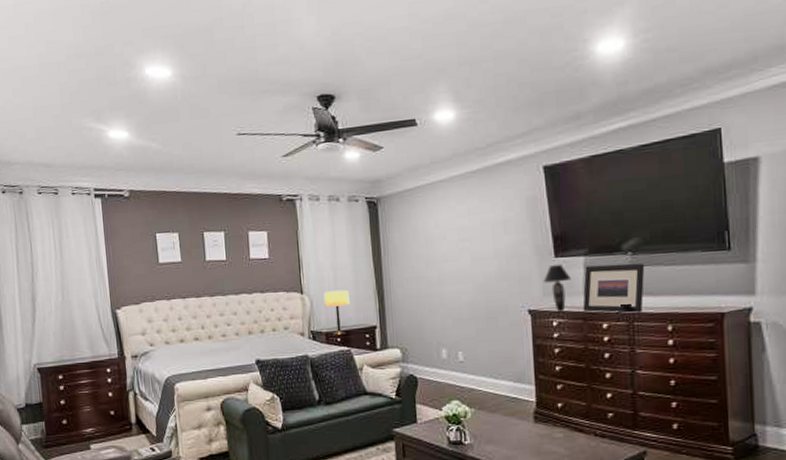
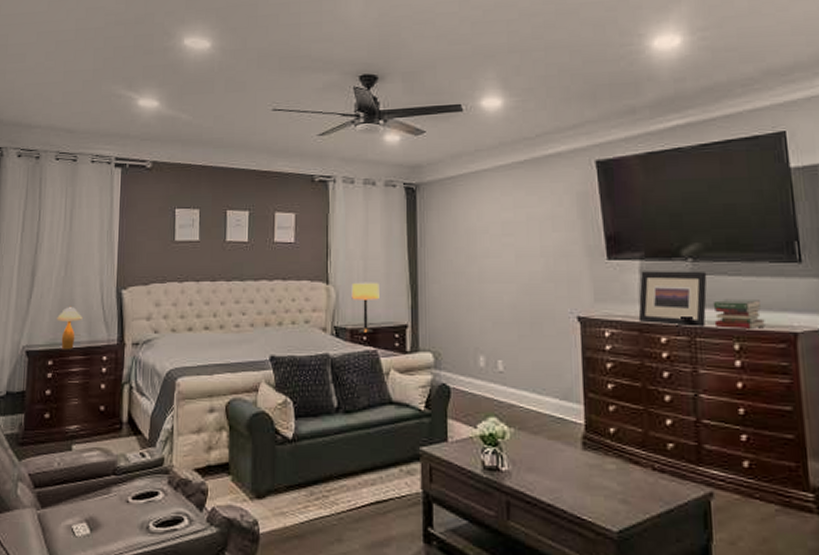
table lamp: none [60,326,84,366] -> present [56,306,83,350]
table lamp: present [543,265,572,313] -> none [595,268,626,322]
books: none [649,286,696,313] -> present [712,298,765,330]

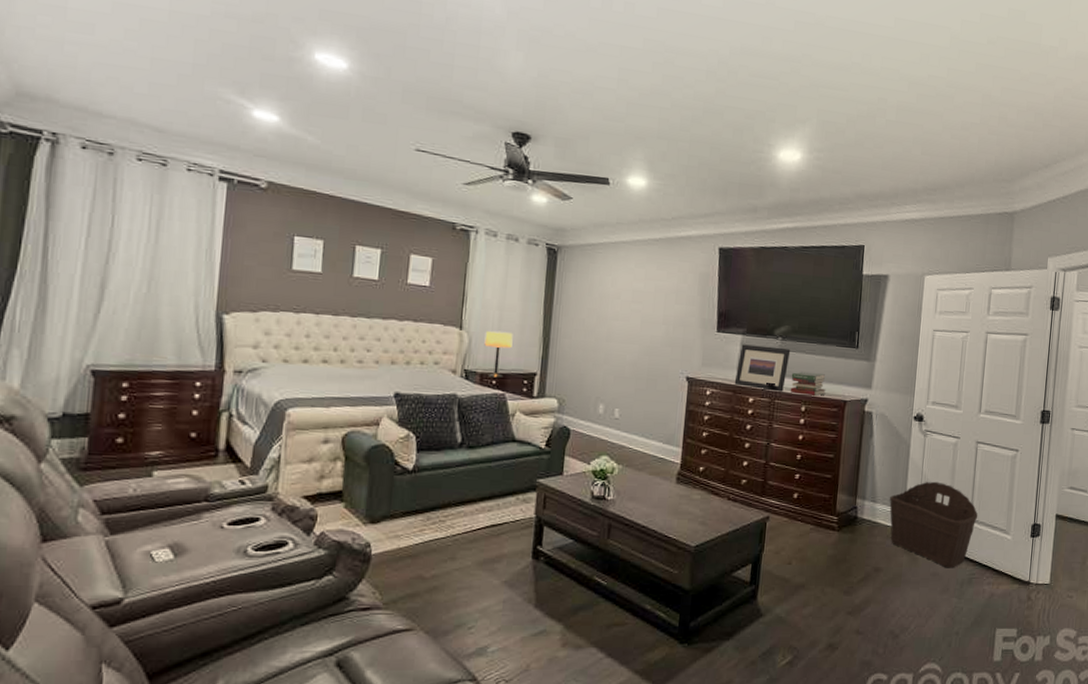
table lamp: present [56,306,83,350] -> none [134,326,171,373]

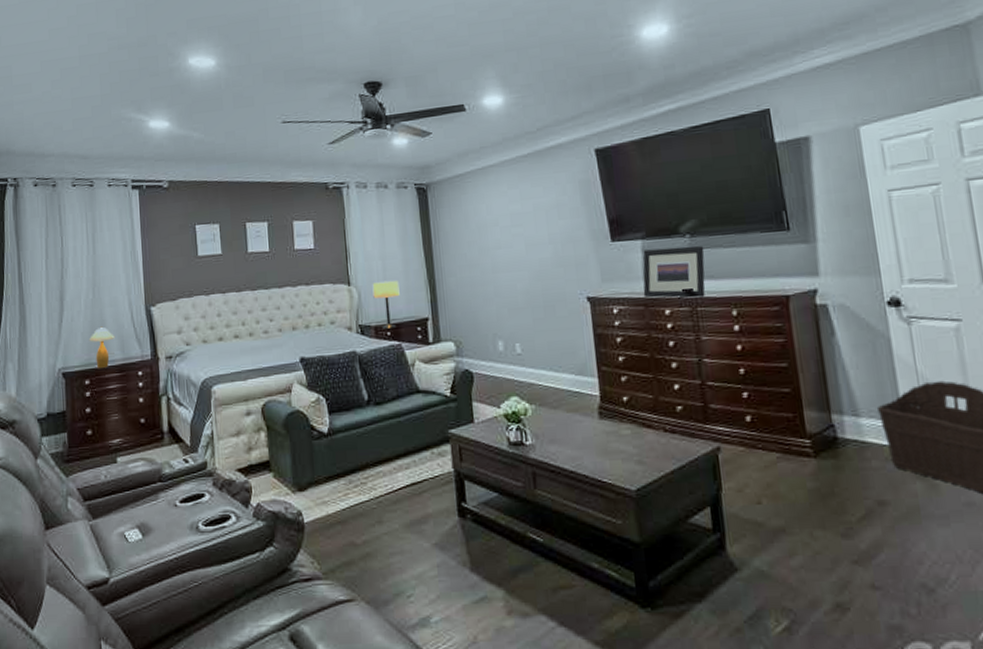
table lamp: none [134,326,171,373] -> present [88,326,115,369]
books: present [790,371,826,397] -> none [710,268,760,297]

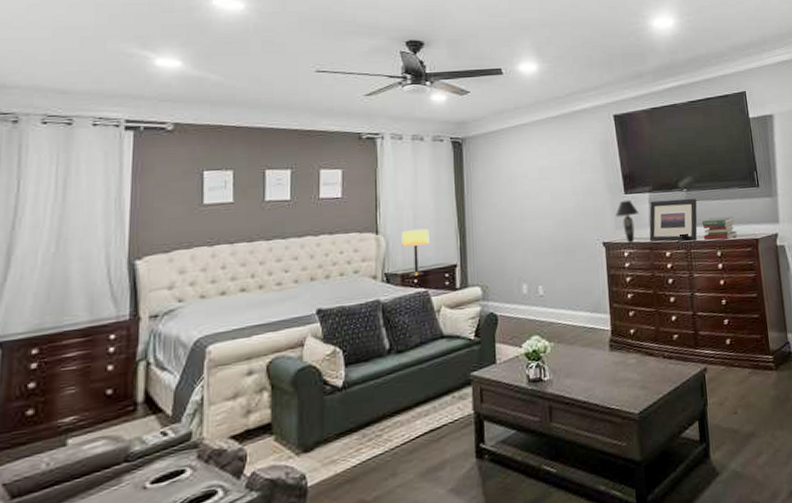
table lamp: present [88,326,115,369] -> none [43,284,82,335]
table lamp: none [601,249,630,299] -> present [615,201,639,244]
books: none [710,268,760,297] -> present [701,217,738,241]

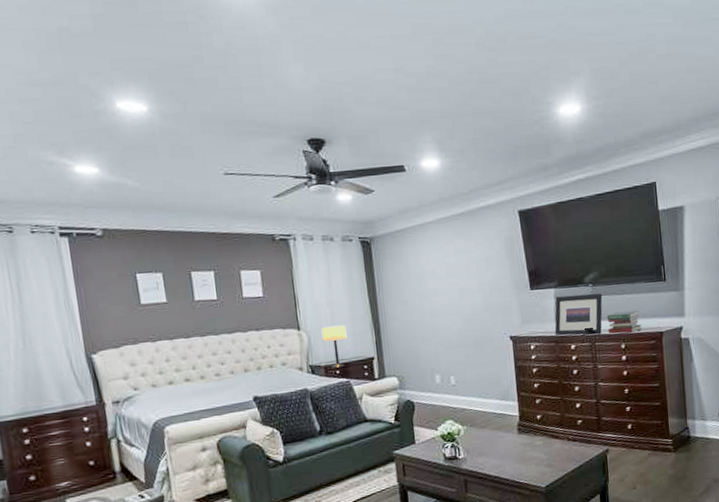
table lamp: present [615,201,639,244] -> none [522,296,545,337]

